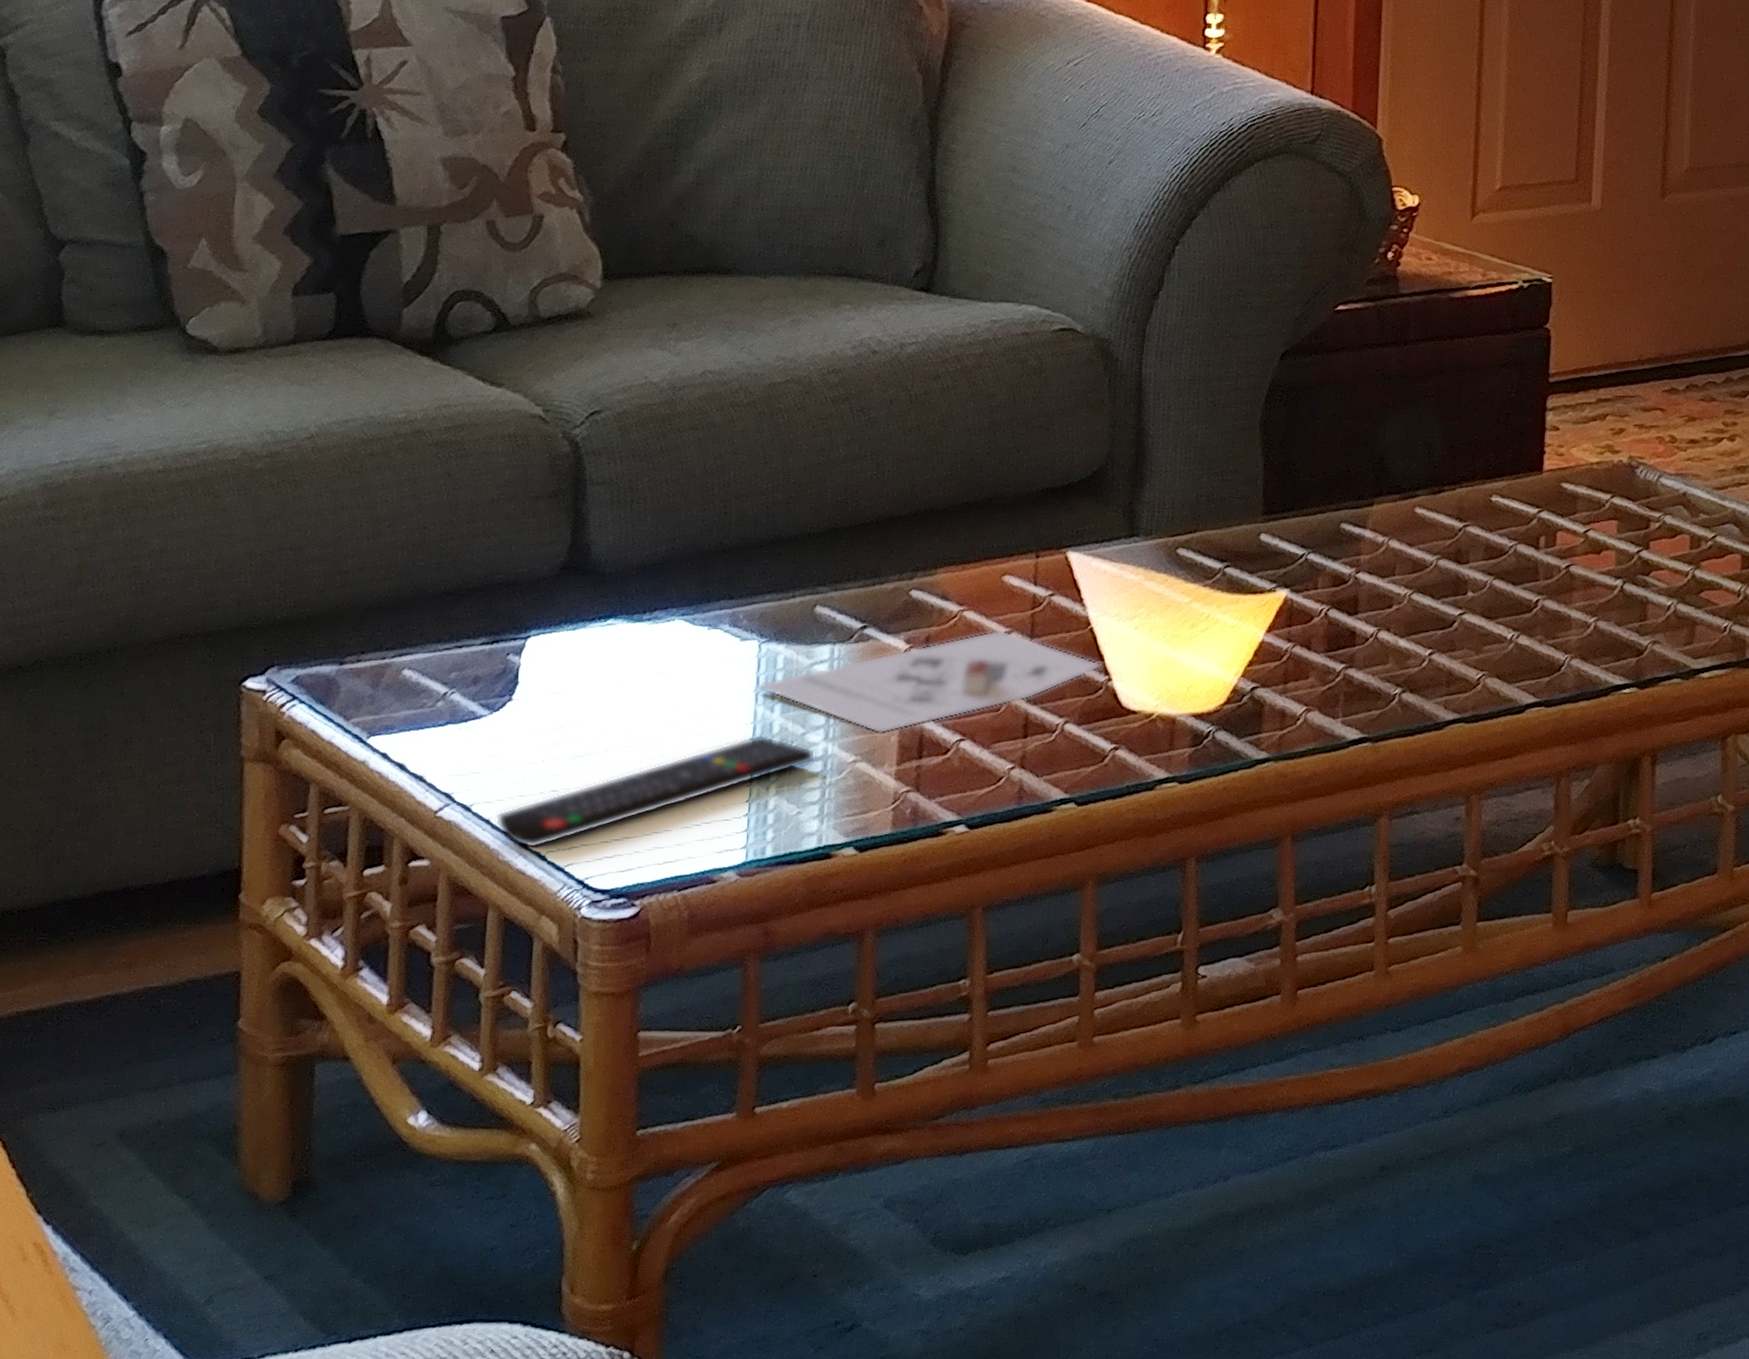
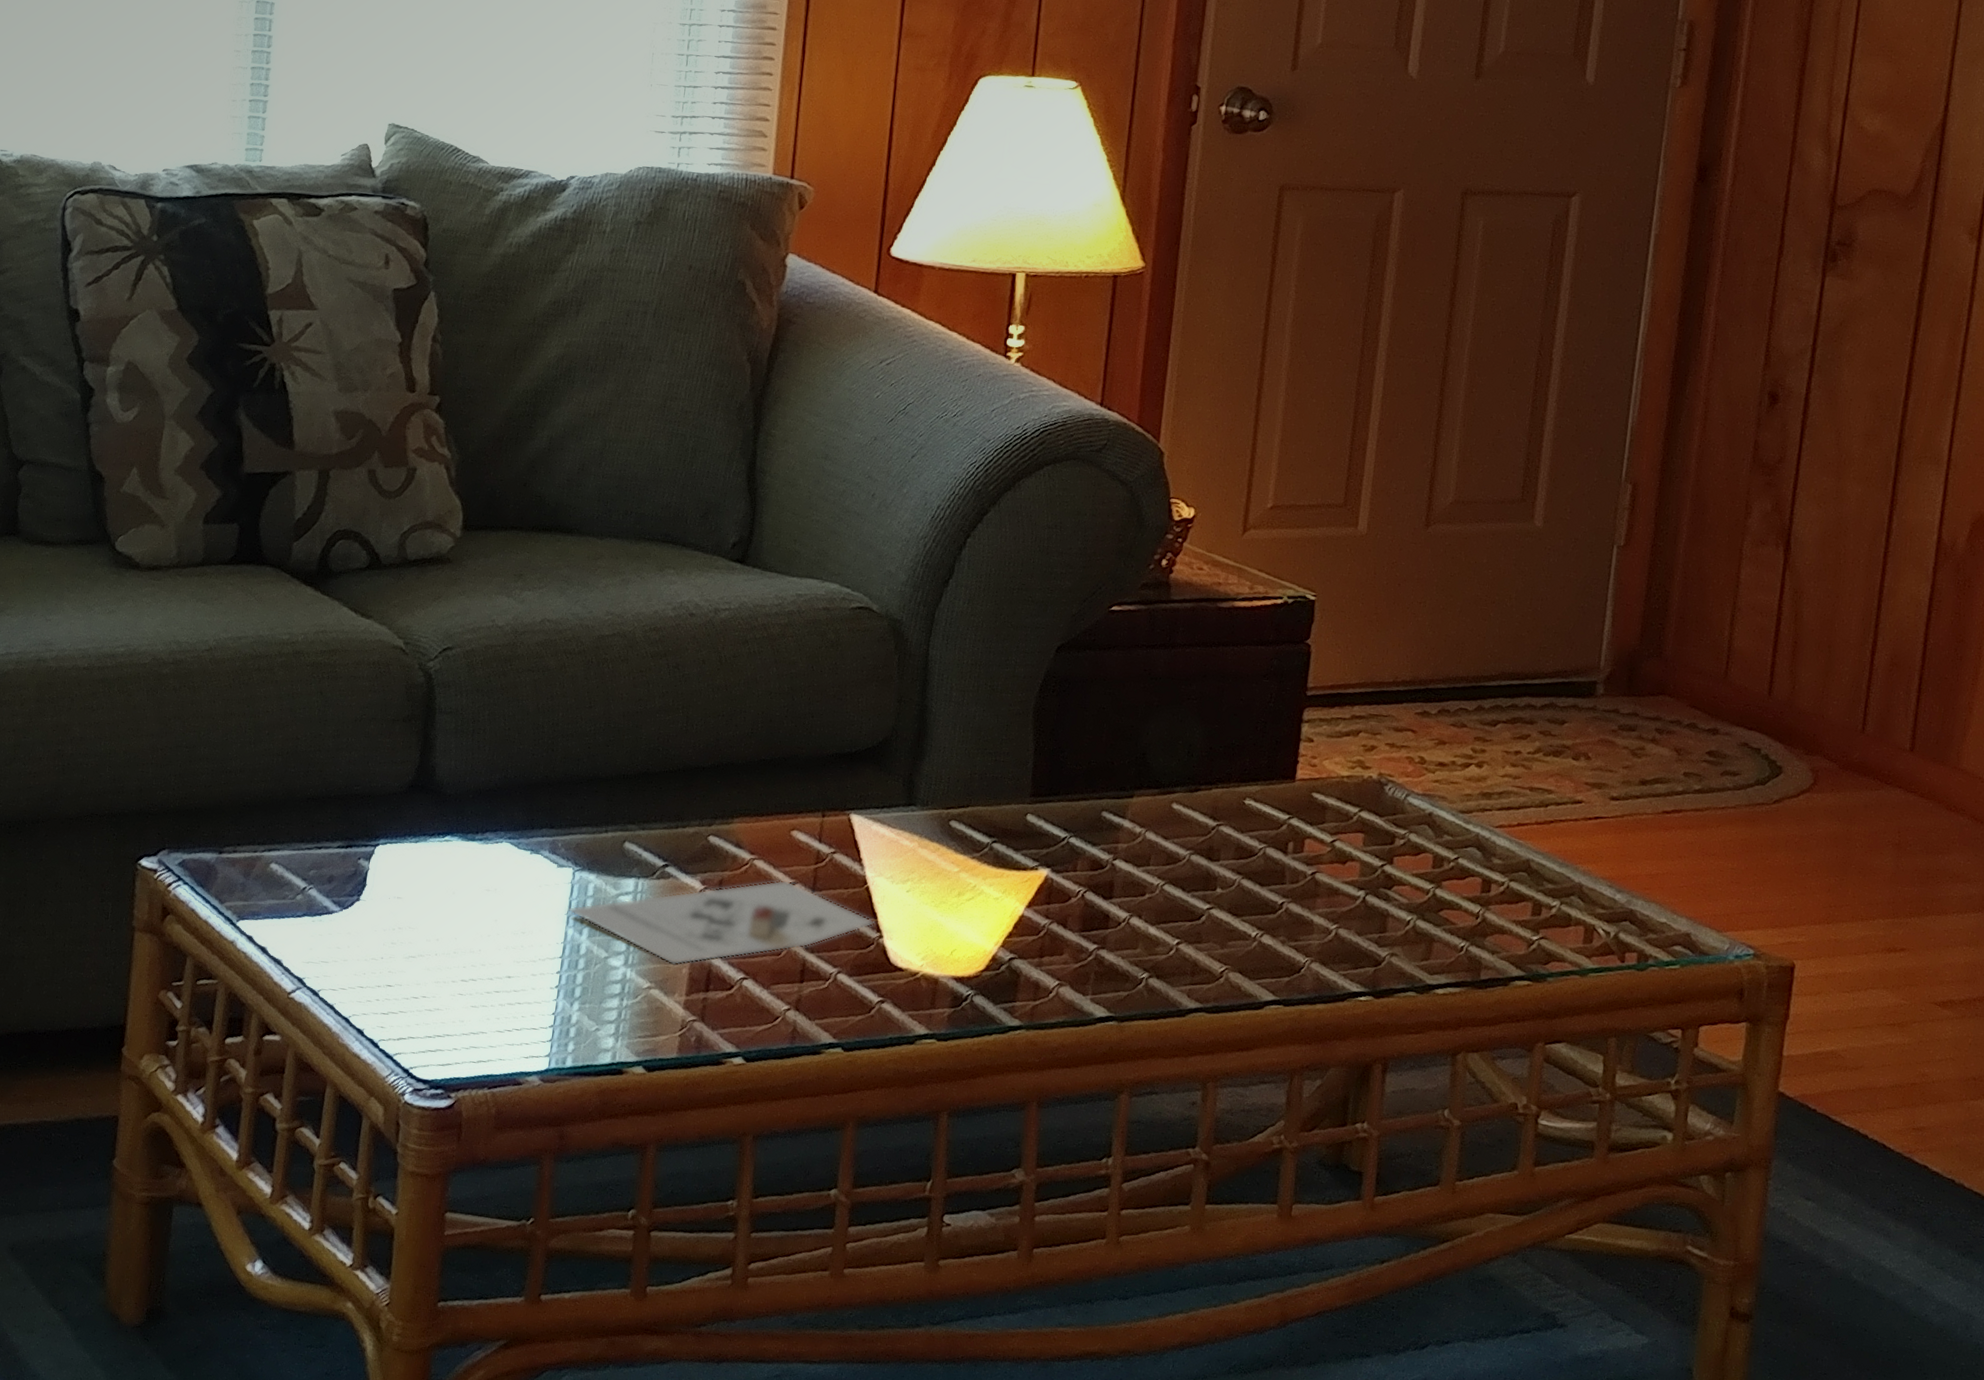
remote control: present [495,734,816,849] -> none [338,953,616,1036]

